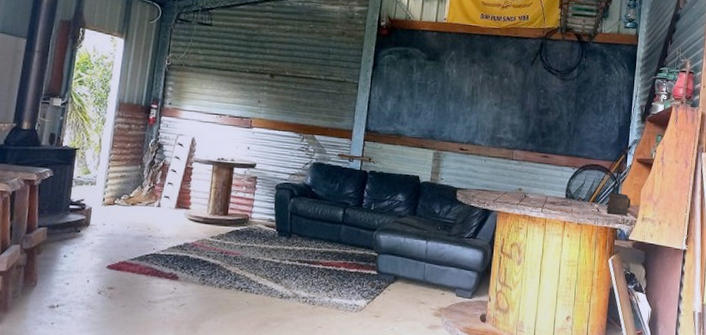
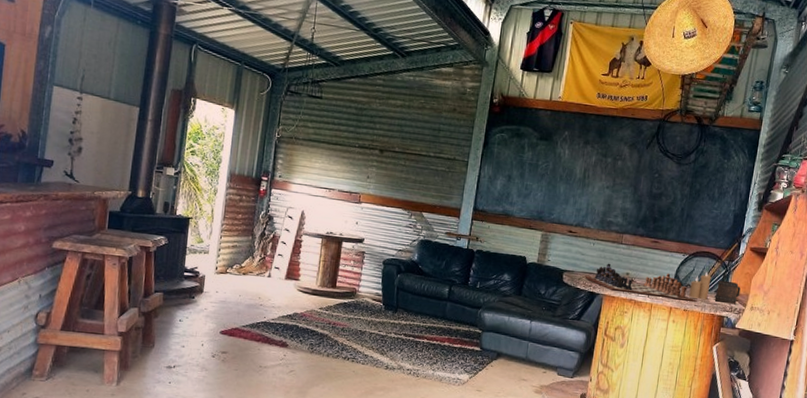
chess set: none [478,179,590,216] -> present [584,263,697,303]
candle: none [581,184,602,213] -> present [689,271,712,300]

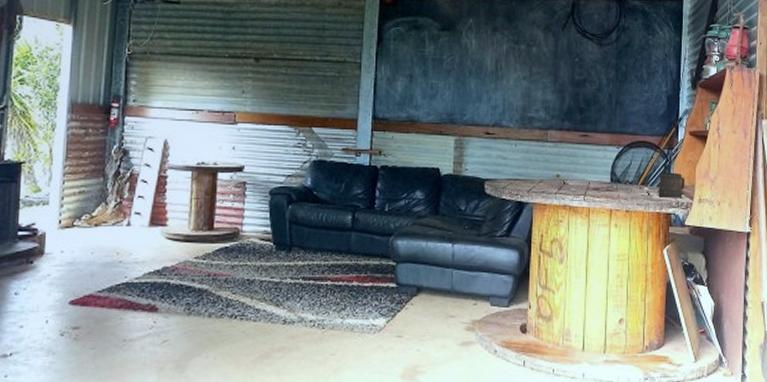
chess set: present [584,263,697,303] -> none [509,165,639,201]
candle: present [689,271,712,300] -> none [629,164,652,197]

